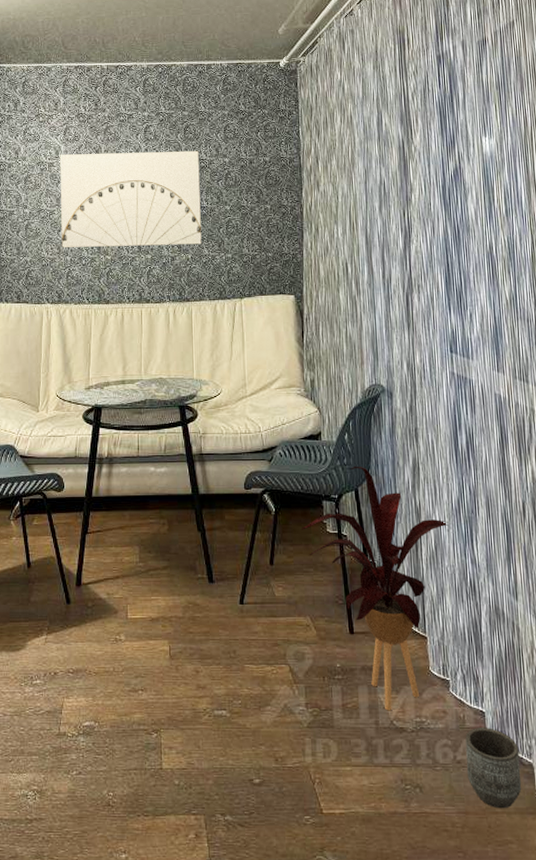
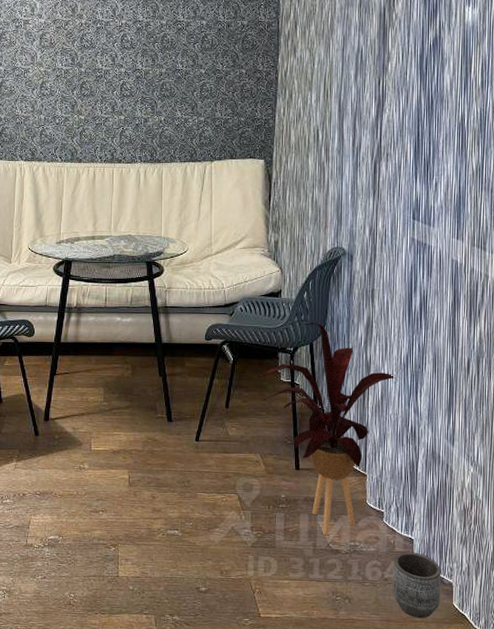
wall art: present [60,150,202,248] -> none [35,11,176,107]

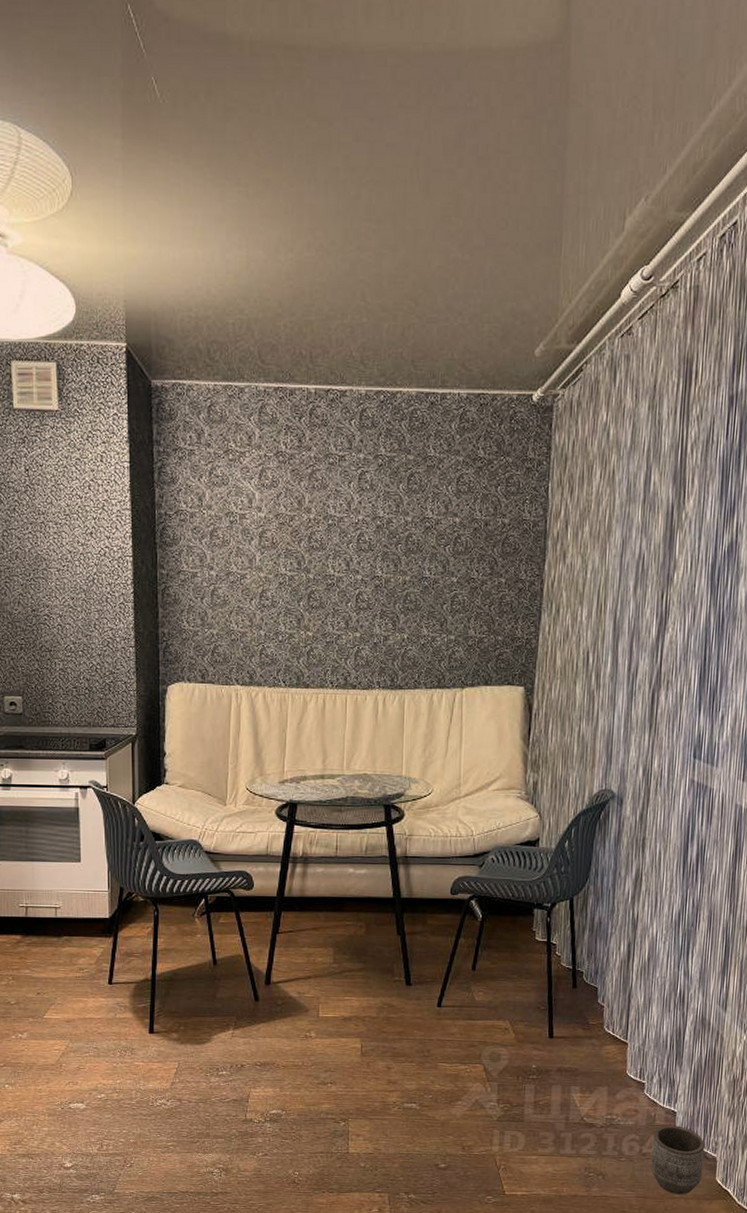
house plant: present [256,322,396,536] -> none [507,874,665,1109]

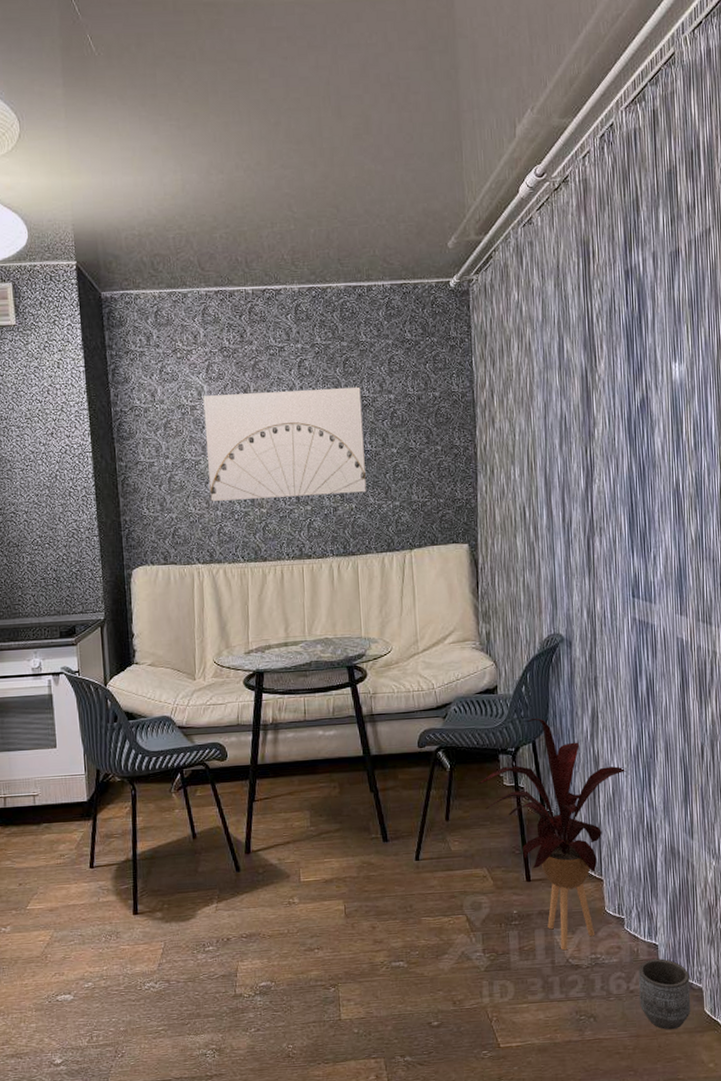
wall art: none [253,504,424,623] -> present [203,386,366,502]
house plant: none [507,874,665,1109] -> present [477,718,627,951]

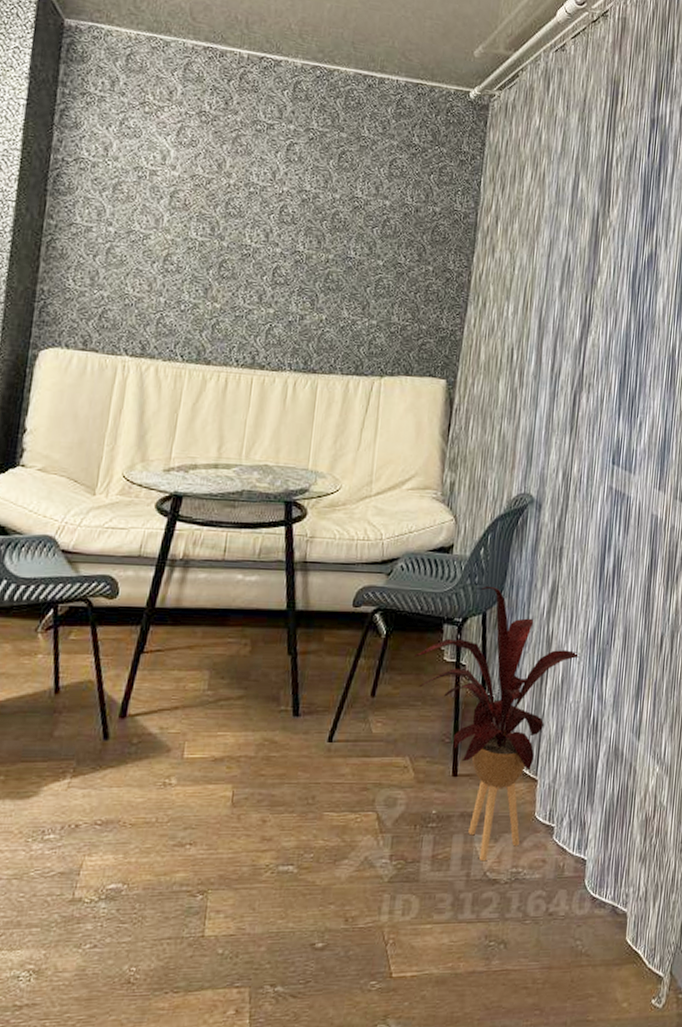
wall art: present [203,386,366,502] -> none [154,161,354,304]
planter: present [638,958,691,1030] -> none [557,876,616,962]

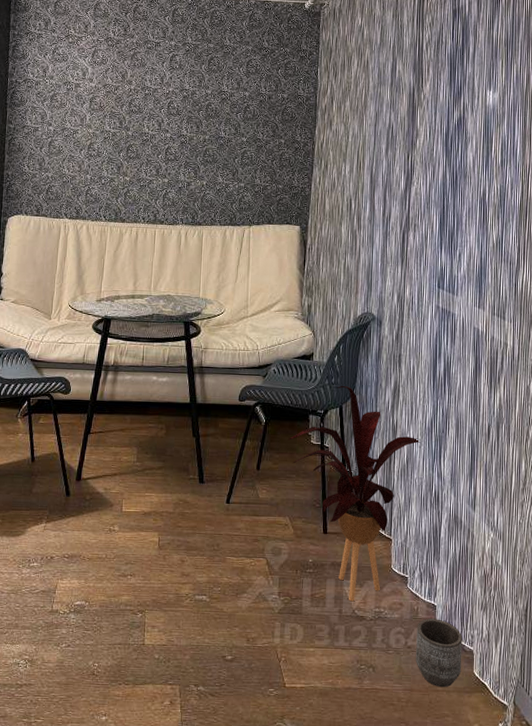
planter: none [557,876,616,962] -> present [415,618,463,688]

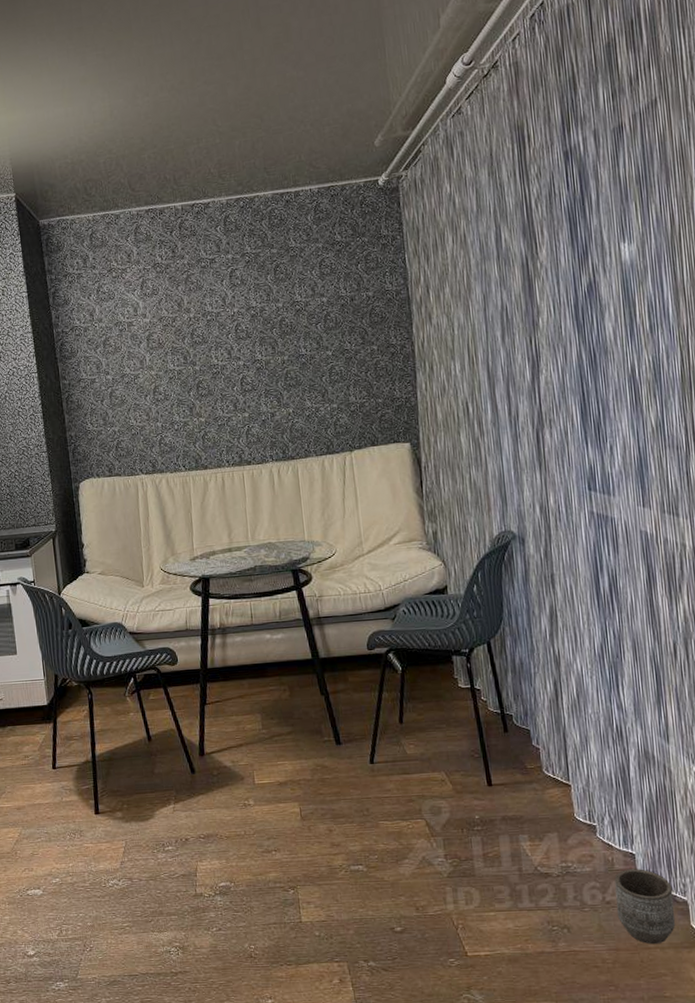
house plant: present [287,385,421,602] -> none [430,618,591,858]

